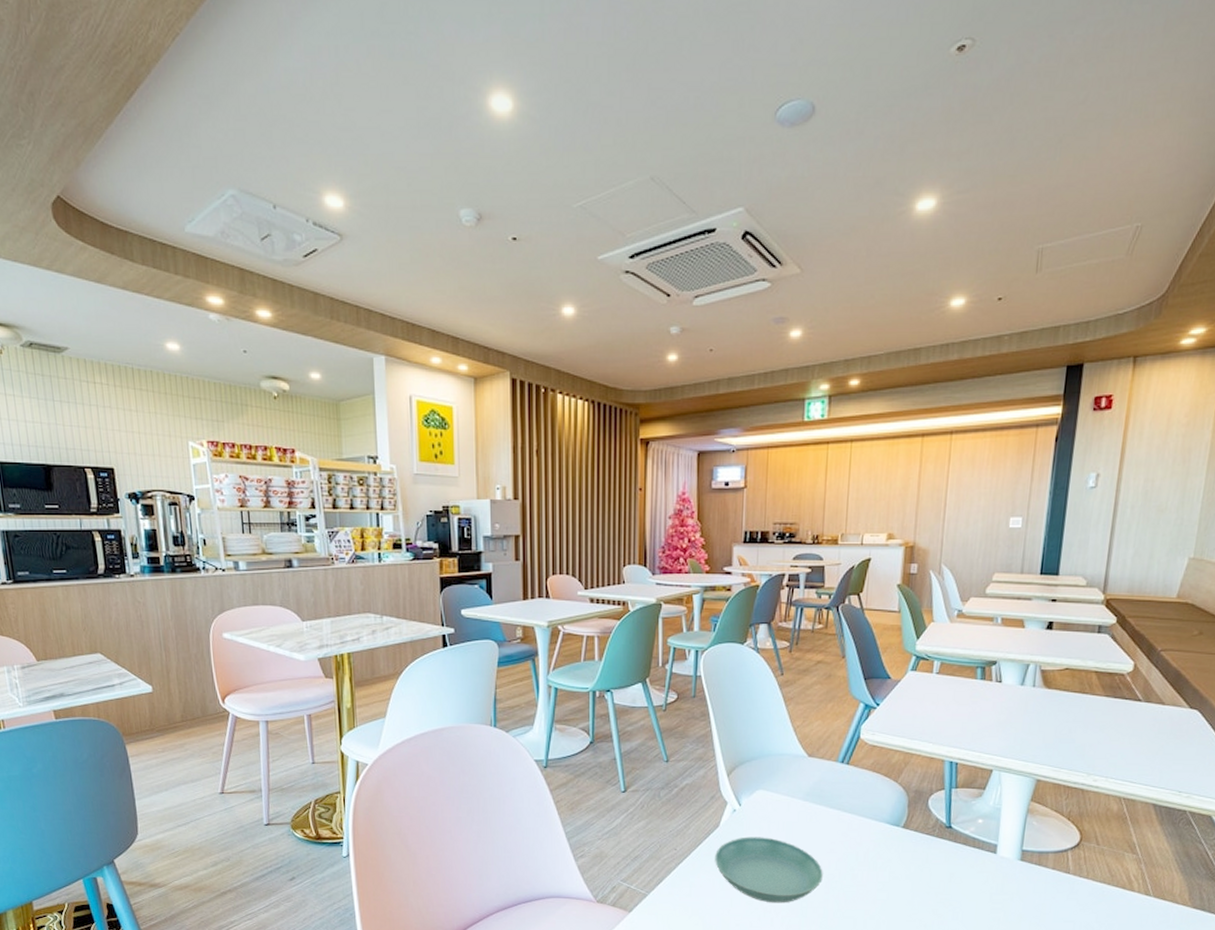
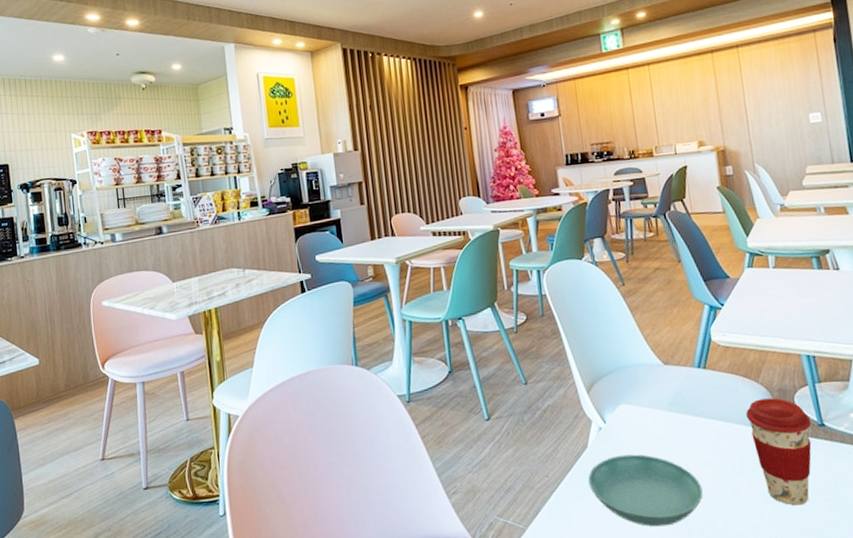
coffee cup: none [879,798,940,896] -> present [746,398,812,506]

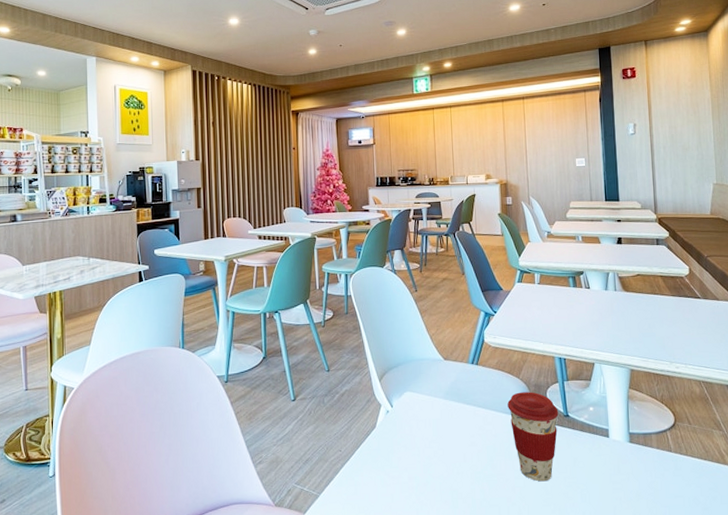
saucer: present [588,454,703,527] -> none [374,434,468,496]

